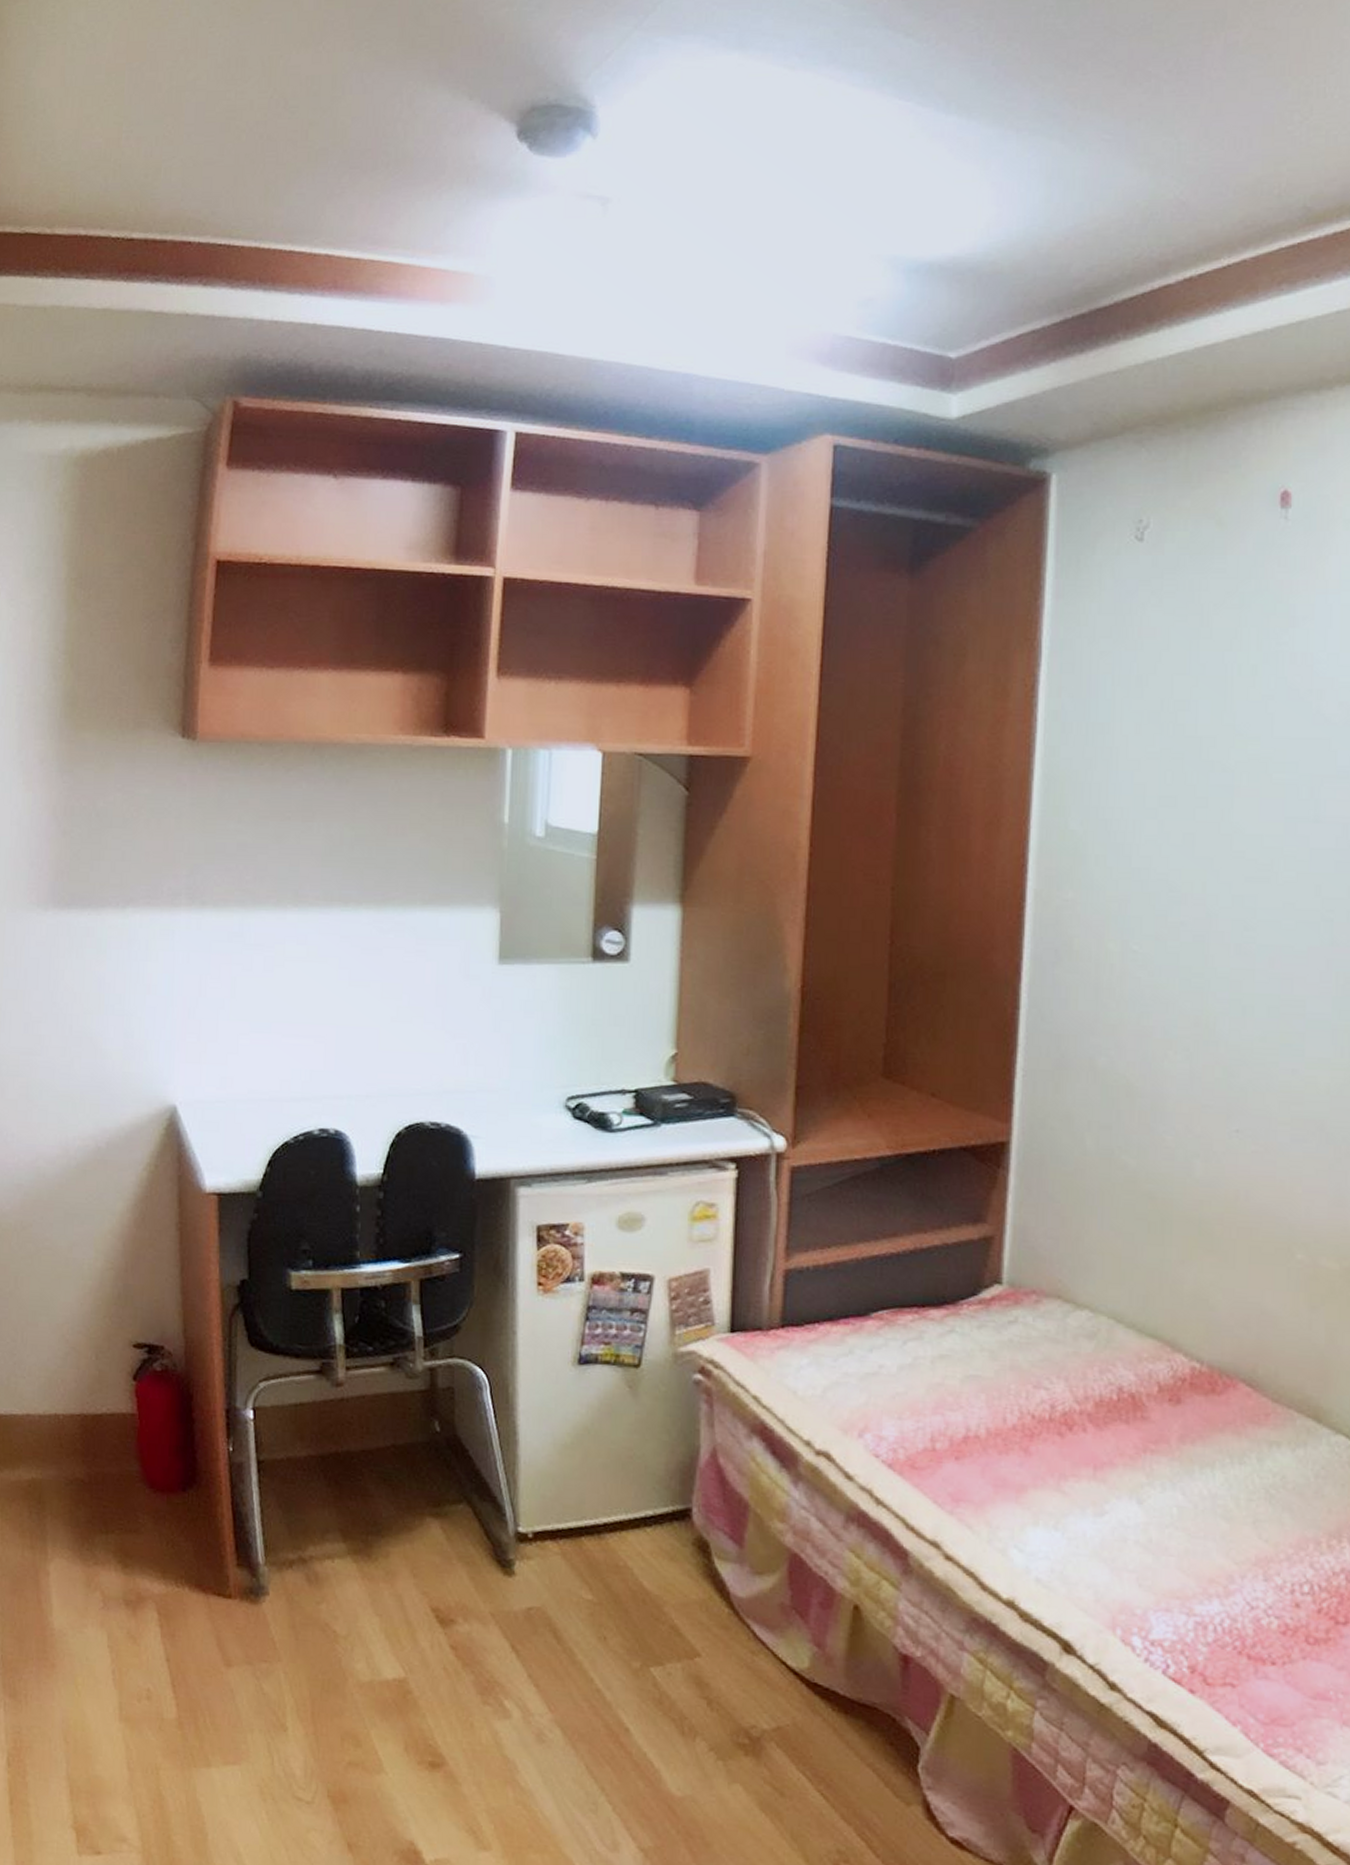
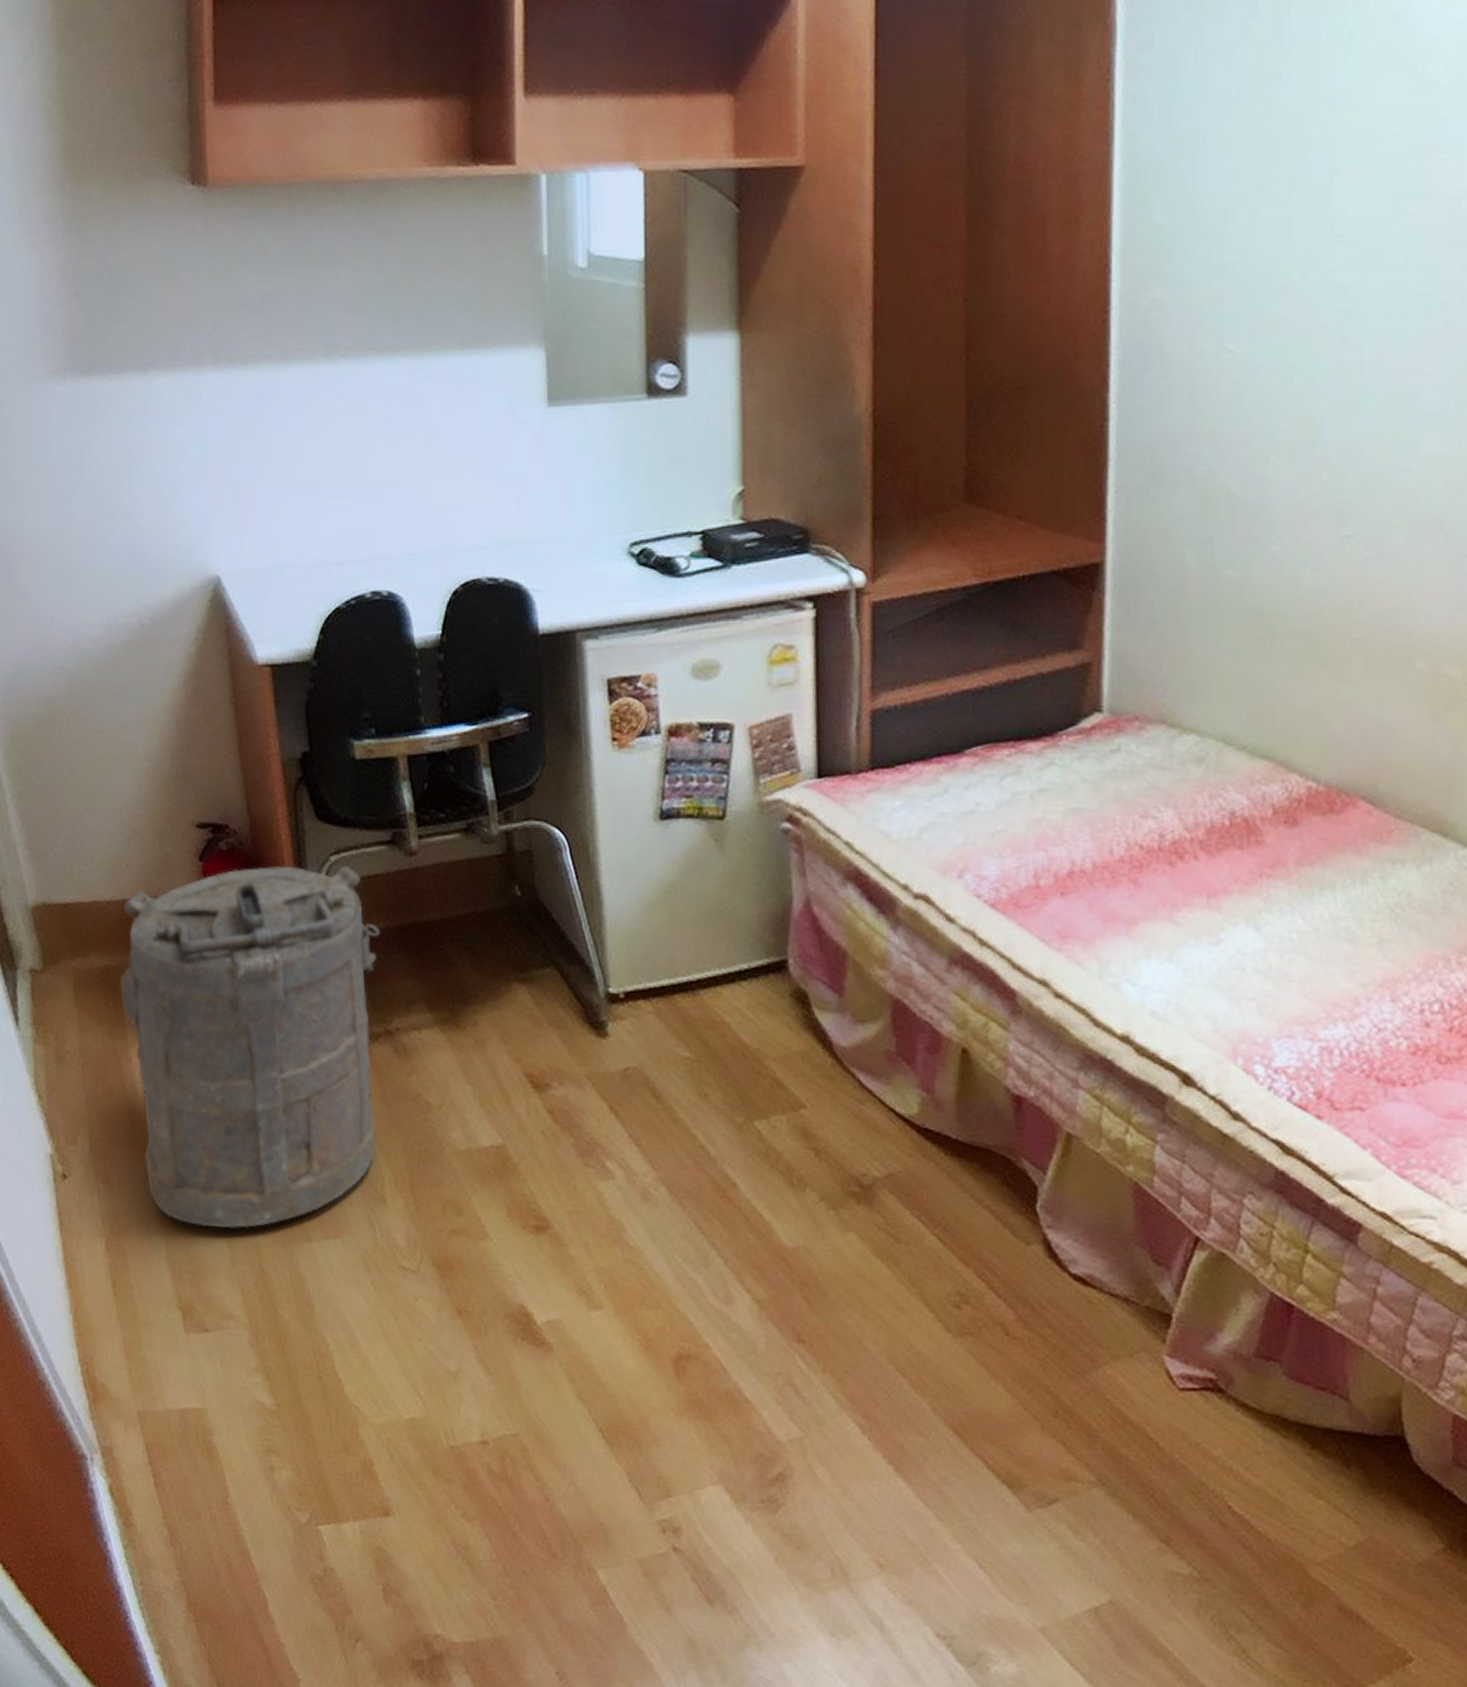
laundry hamper: none [44,1388,302,1751] -> present [120,865,381,1229]

